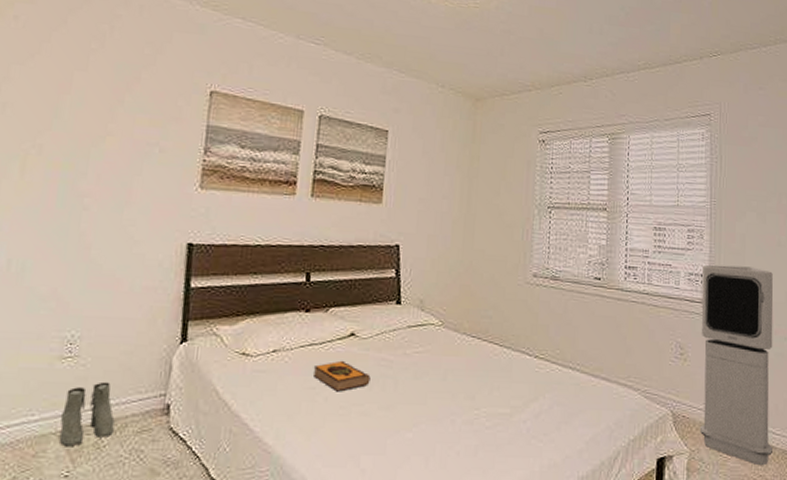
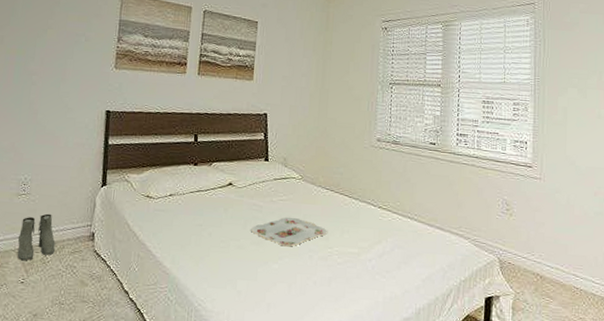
hardback book: present [313,360,371,392] -> none [200,204,245,229]
serving tray: none [378,373,474,410] -> present [251,217,328,247]
air purifier: present [699,265,774,465] -> none [524,134,594,309]

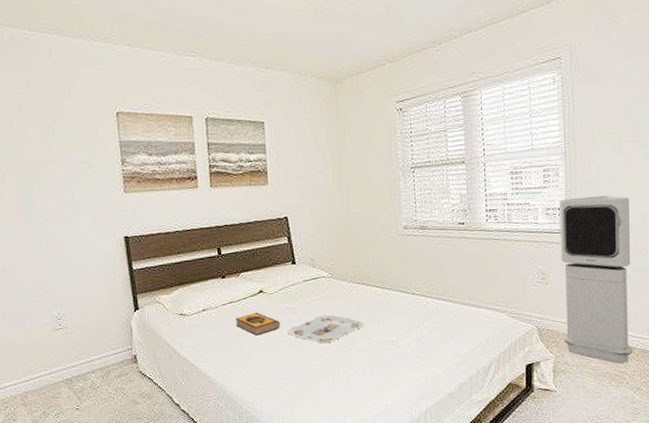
boots: present [17,213,55,261] -> none [64,343,102,390]
hardback book: none [200,204,245,229] -> present [235,312,280,336]
air purifier: none [524,134,594,309] -> present [559,195,632,363]

